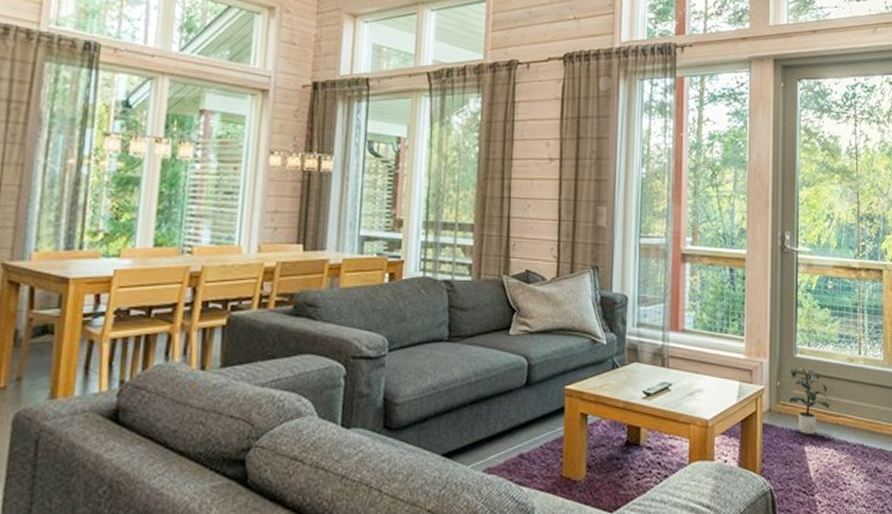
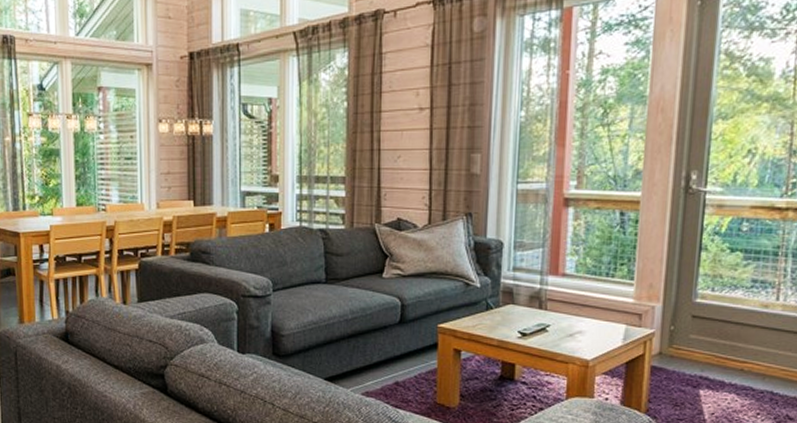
potted plant: present [789,367,830,434] -> none [683,312,734,378]

